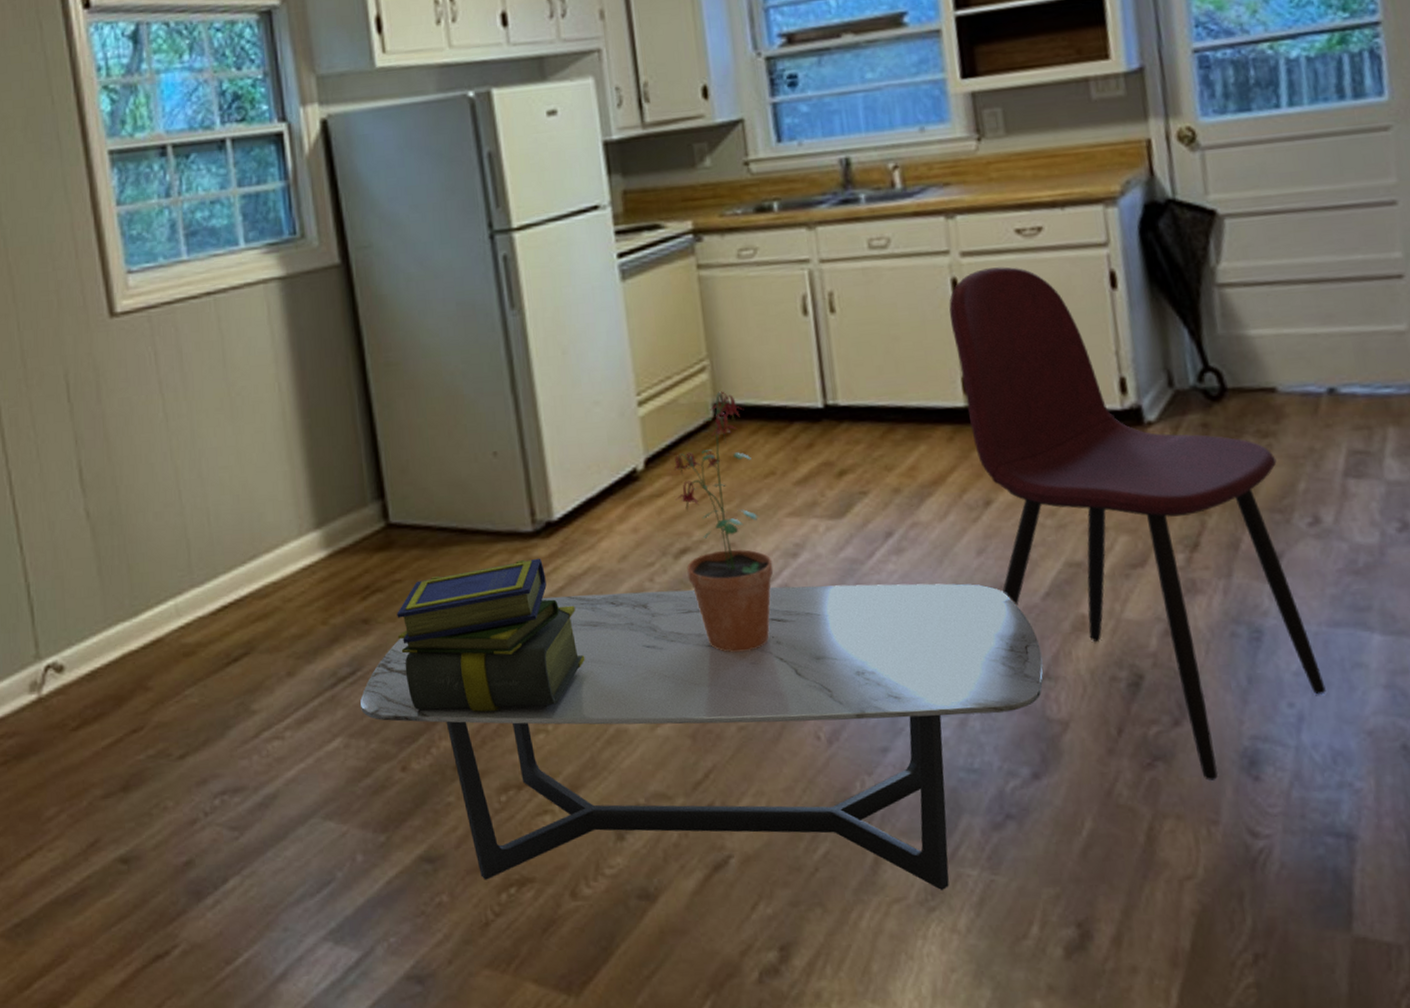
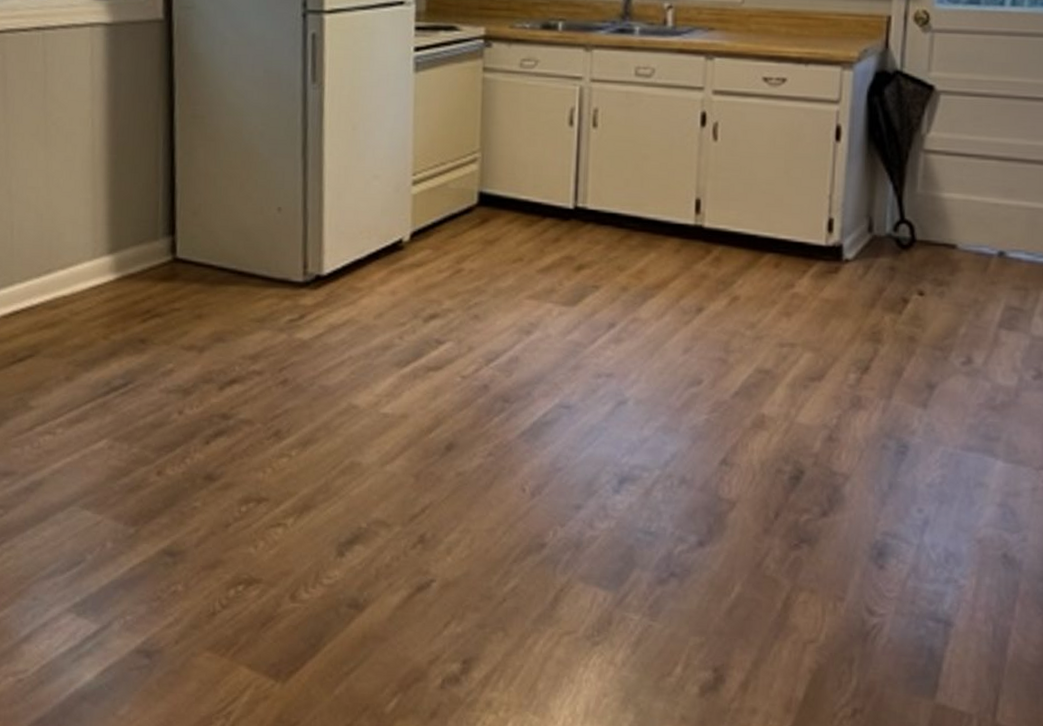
coffee table: present [359,583,1044,890] -> none [127,340,723,629]
stack of books: present [397,558,585,712] -> none [169,305,333,434]
potted plant: present [673,391,774,652] -> none [433,182,508,410]
dining chair: present [949,267,1326,781] -> none [694,108,951,564]

